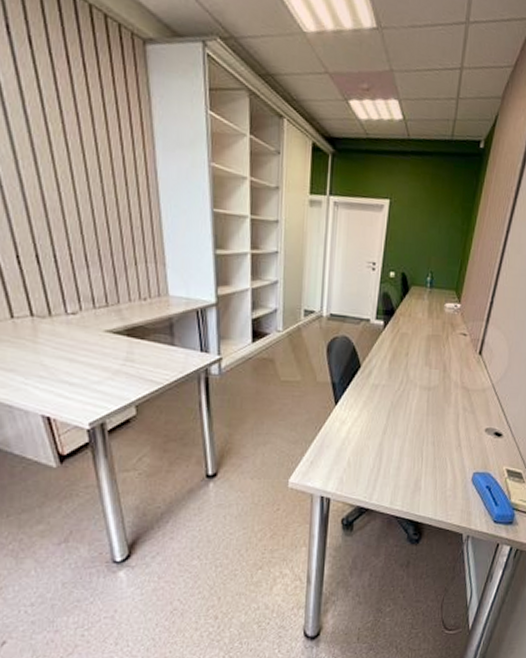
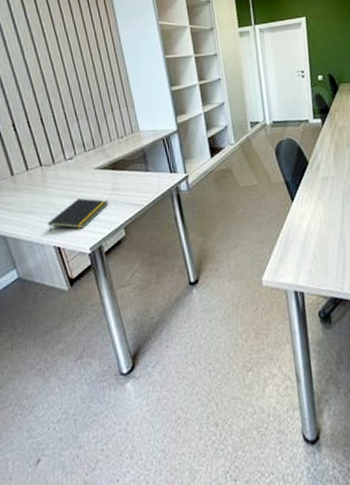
notepad: none [36,364,119,399] -> present [48,198,109,232]

